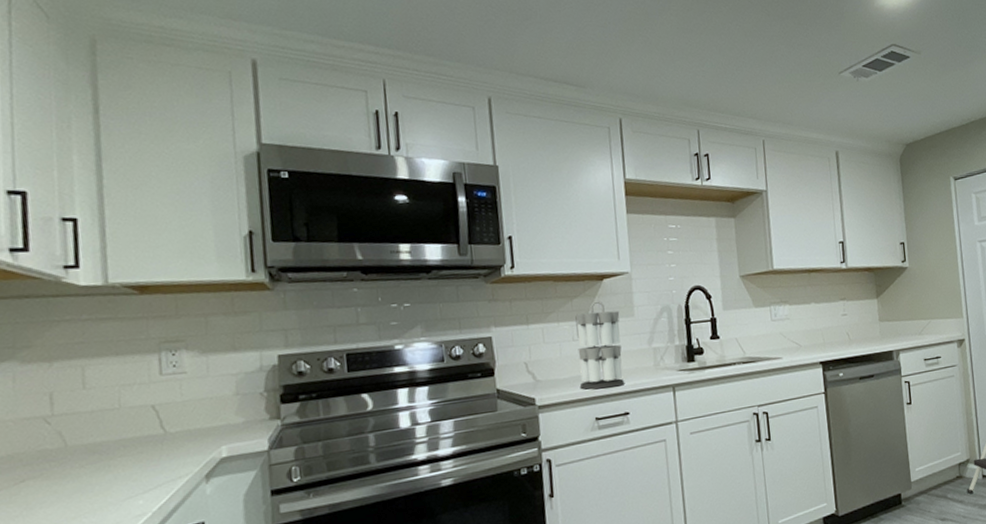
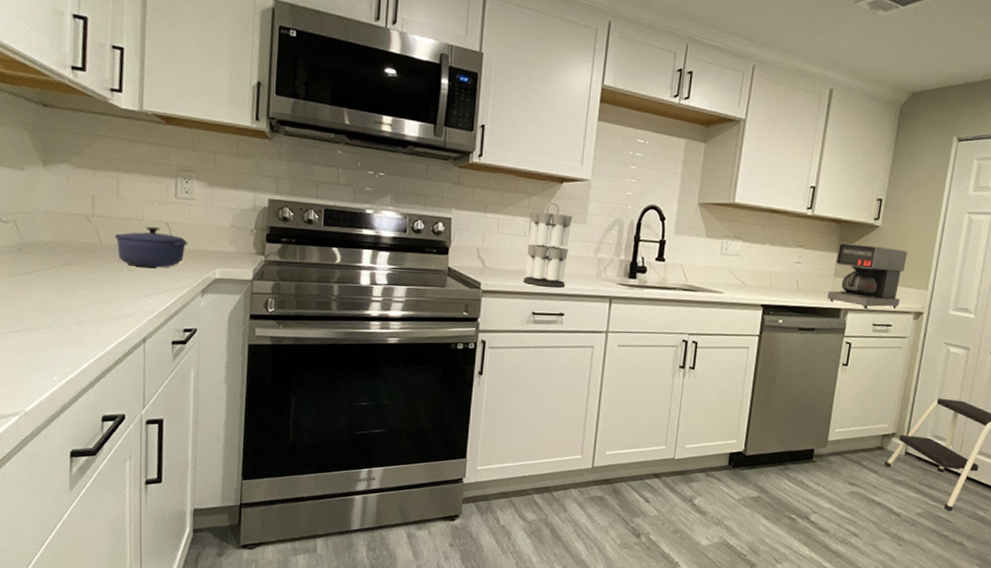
cooking pot: none [83,412,183,465] -> present [114,226,189,268]
coffee maker: none [876,285,942,346] -> present [827,242,908,309]

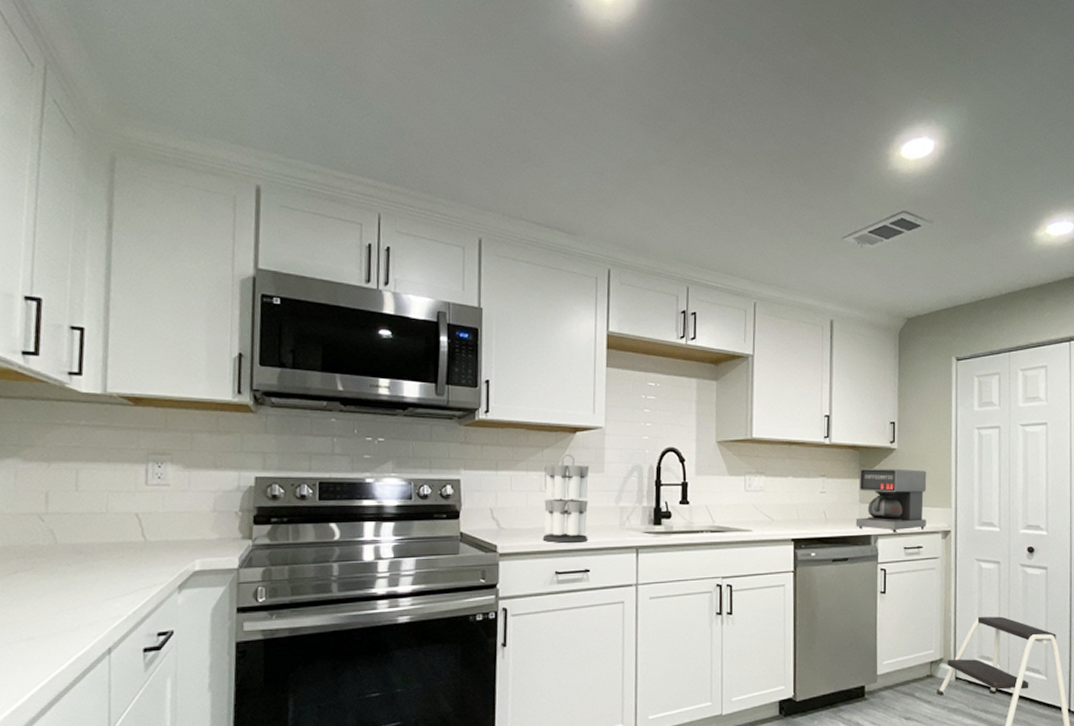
cooking pot: present [114,226,189,268] -> none [72,519,162,566]

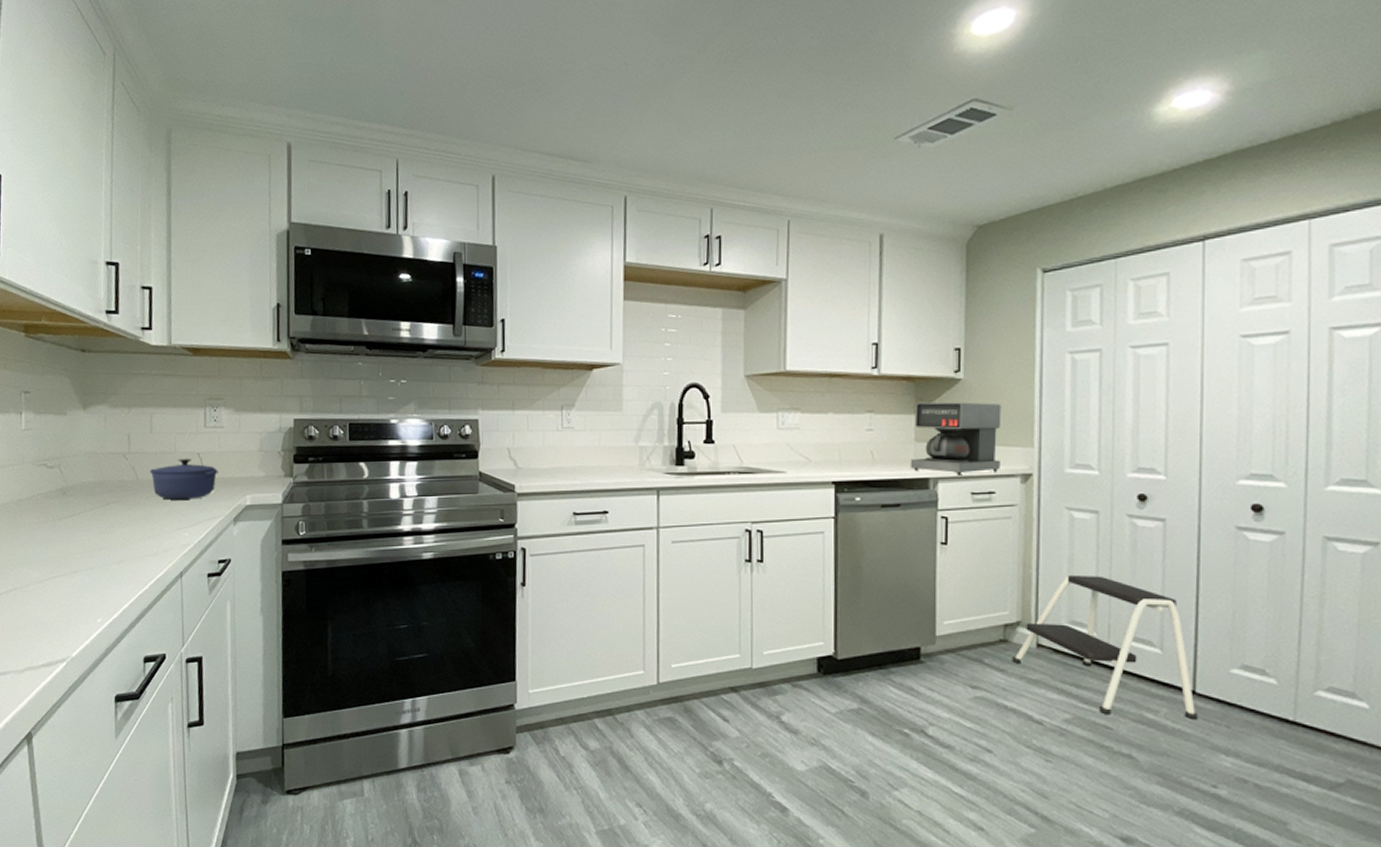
cooking pot: none [72,519,162,566] -> present [149,458,219,500]
spice rack: present [542,453,590,543] -> none [559,391,607,484]

